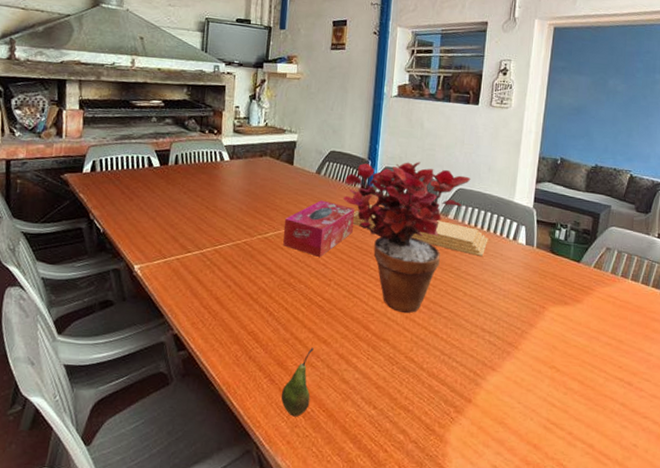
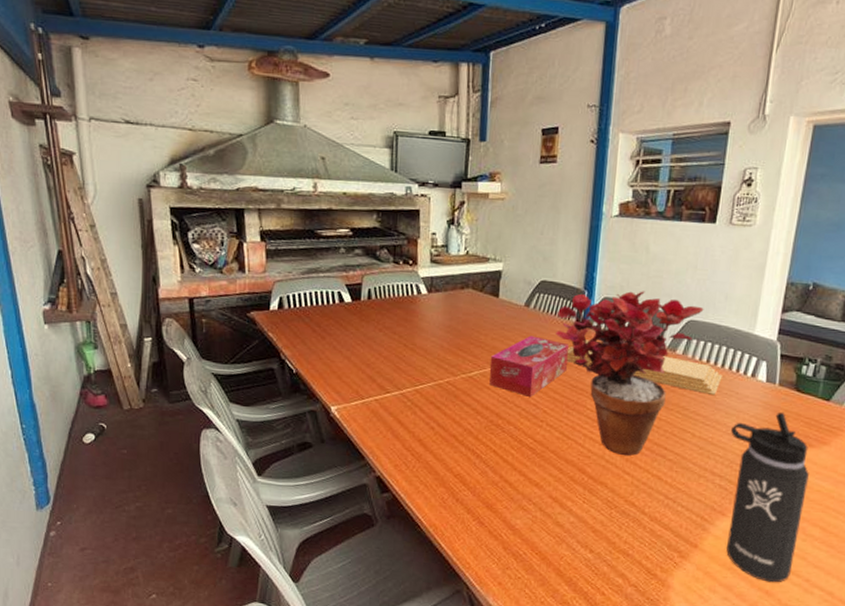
fruit: present [281,348,314,417] -> none [491,491,525,559]
thermos bottle: none [497,272,566,436] -> present [726,412,809,583]

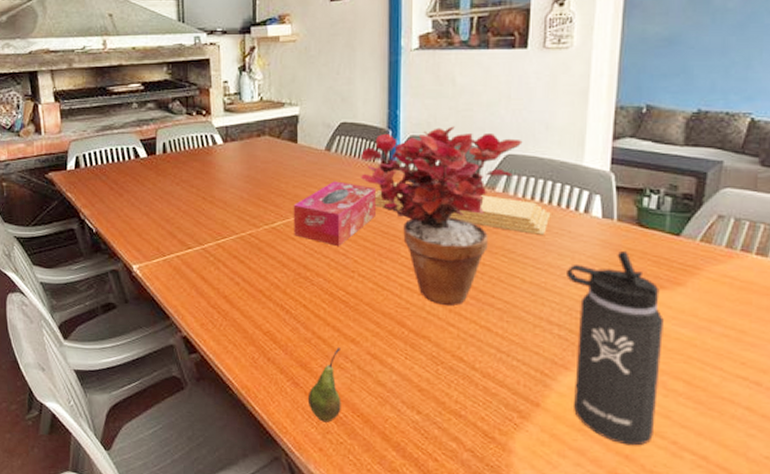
fruit: none [491,491,525,559] -> present [307,348,341,423]

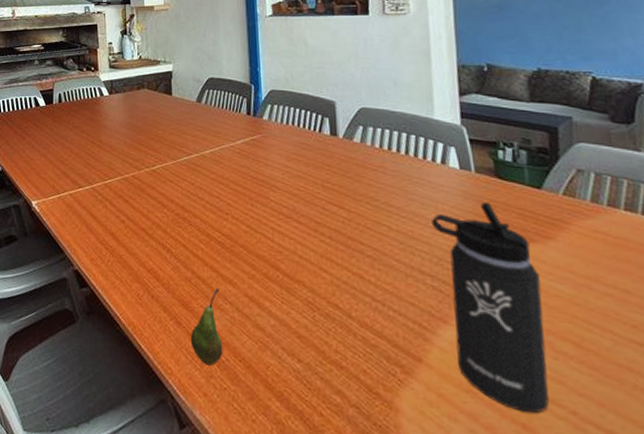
tissue box: present [293,181,376,246] -> none [170,129,244,189]
potted plant: present [360,126,523,306] -> none [227,82,374,252]
cutting board: present [374,182,551,236] -> none [242,131,409,185]

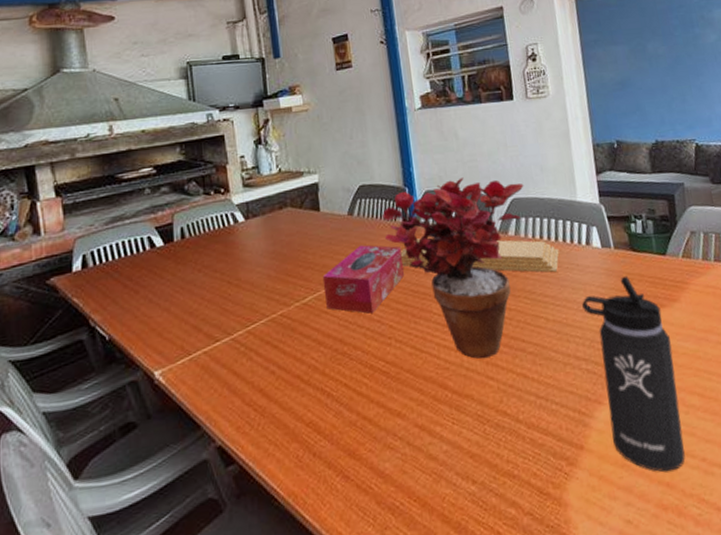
tissue box: none [170,129,244,189] -> present [322,245,404,314]
fruit: present [190,288,223,366] -> none [360,425,397,517]
potted plant: none [227,82,374,252] -> present [381,177,524,359]
cutting board: none [242,131,409,185] -> present [400,238,560,273]

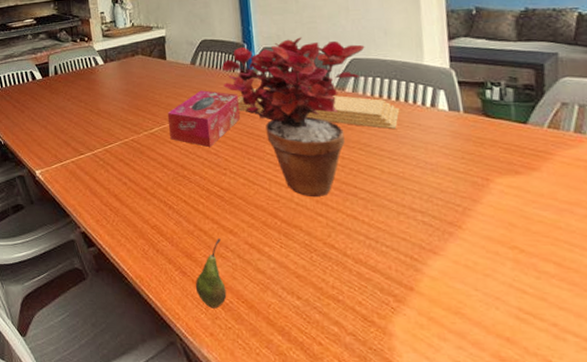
fruit: none [360,425,397,517] -> present [195,238,227,309]
thermos bottle: present [582,275,685,472] -> none [422,139,532,328]

